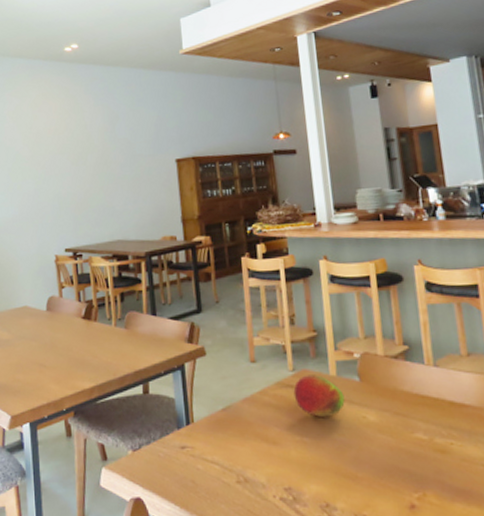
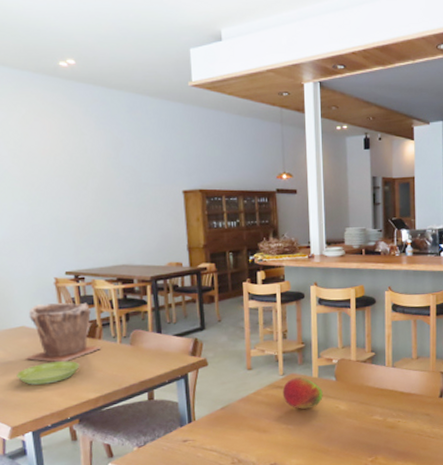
saucer: none [18,345,76,370] -> present [16,361,80,385]
plant pot: none [27,281,96,346] -> present [26,302,101,363]

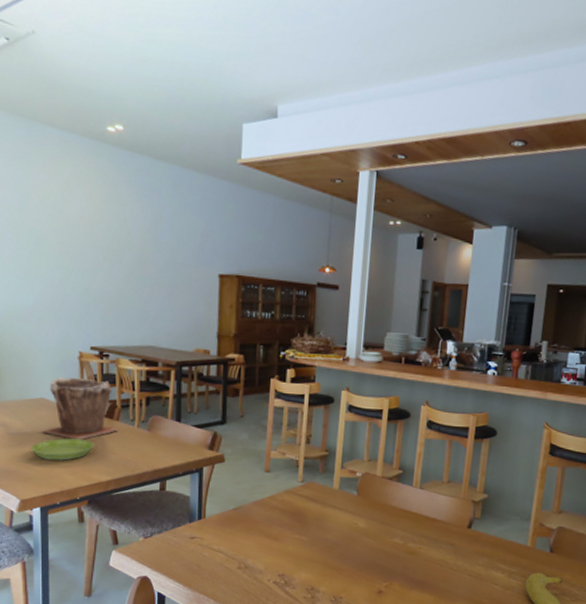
fruit: present [282,377,323,409] -> none [299,486,342,521]

